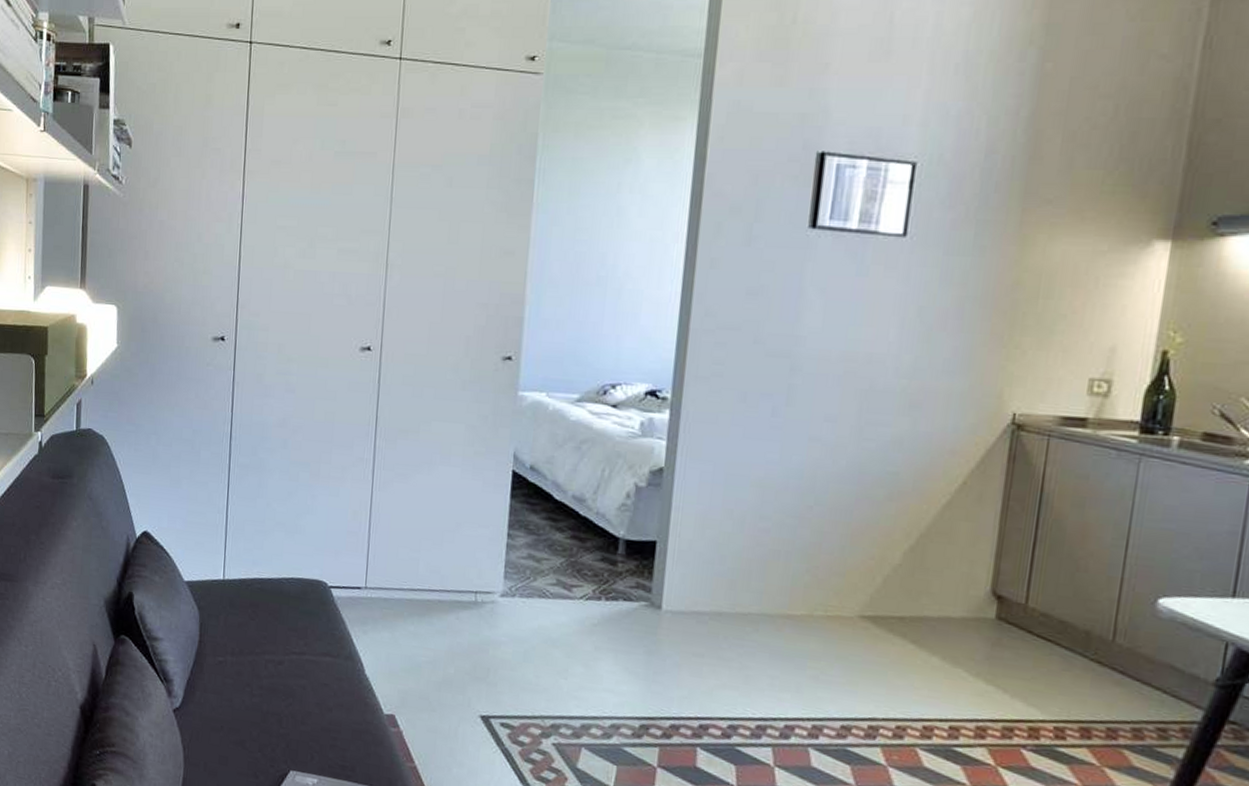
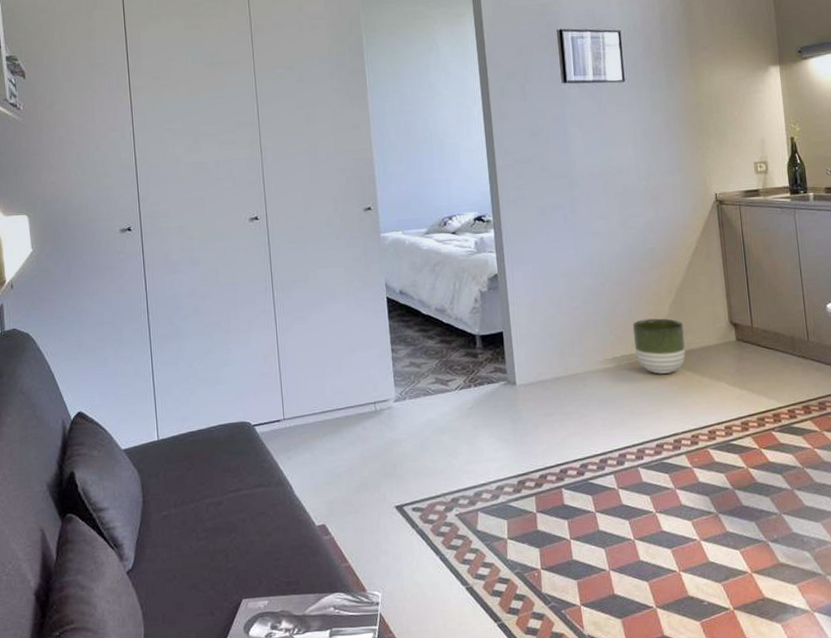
planter: none [837,563,919,641] -> present [632,318,686,374]

